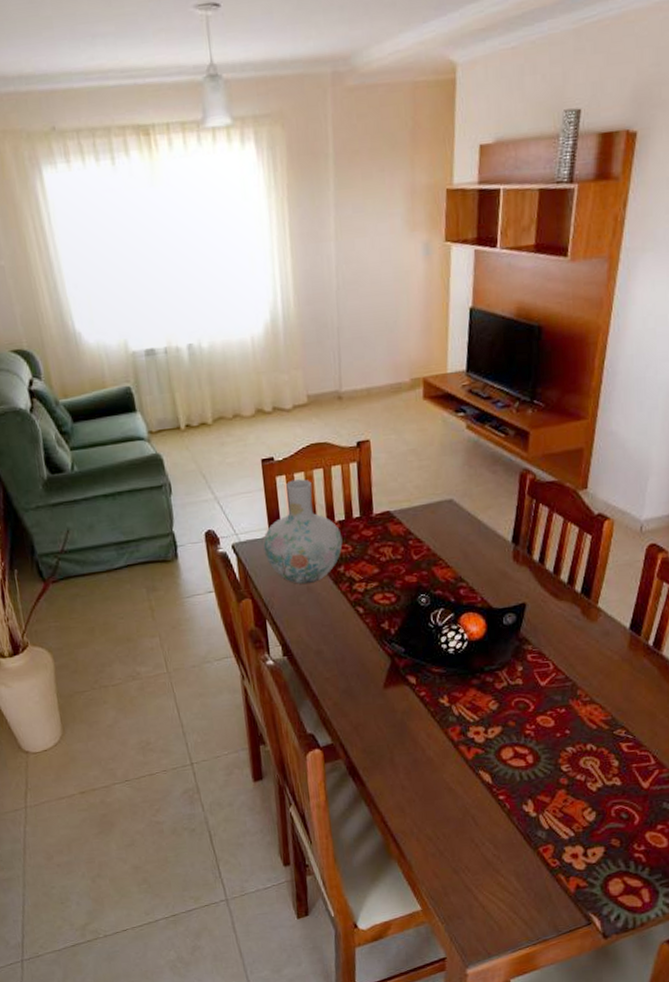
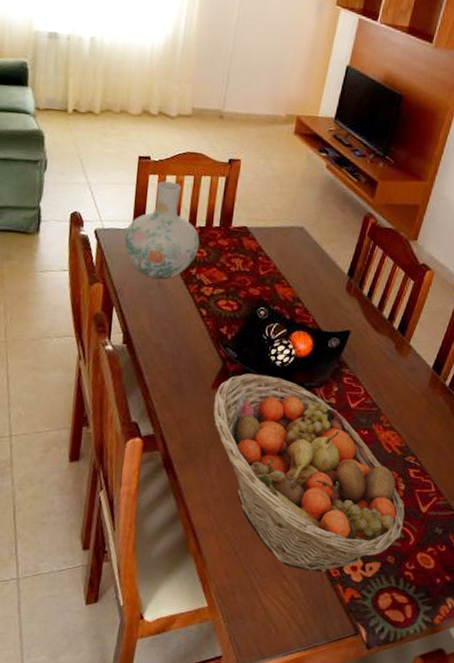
fruit basket: none [388,665,624,864] -> present [213,374,405,572]

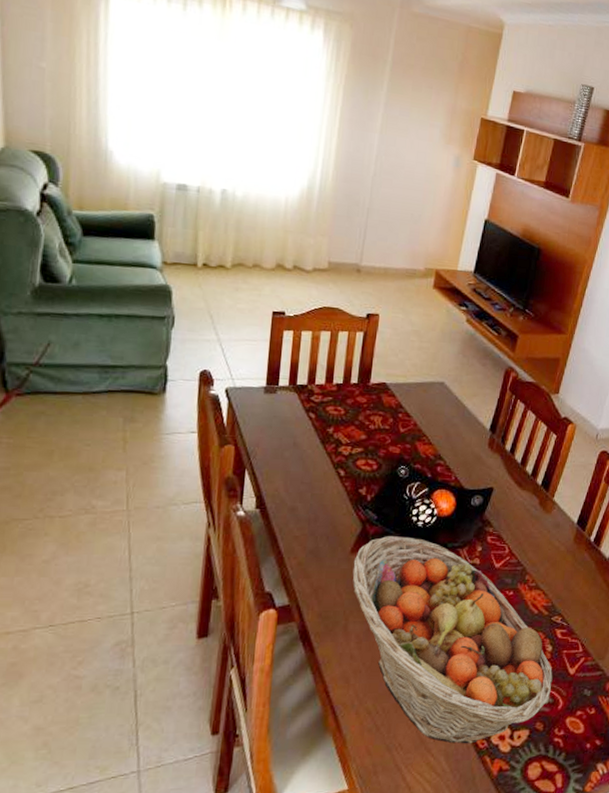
vase: present [124,181,200,279] -> none [257,337,337,439]

